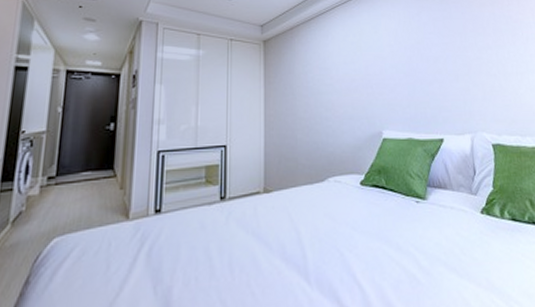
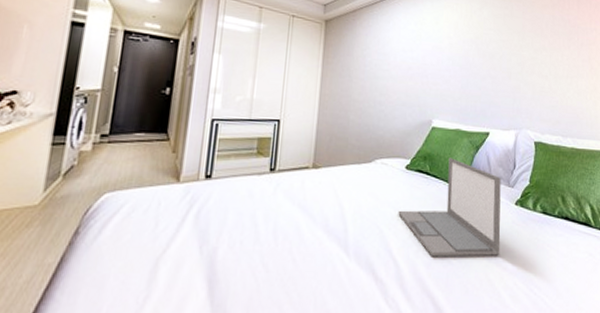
laptop: none [357,169,472,279] -> present [398,158,501,257]

